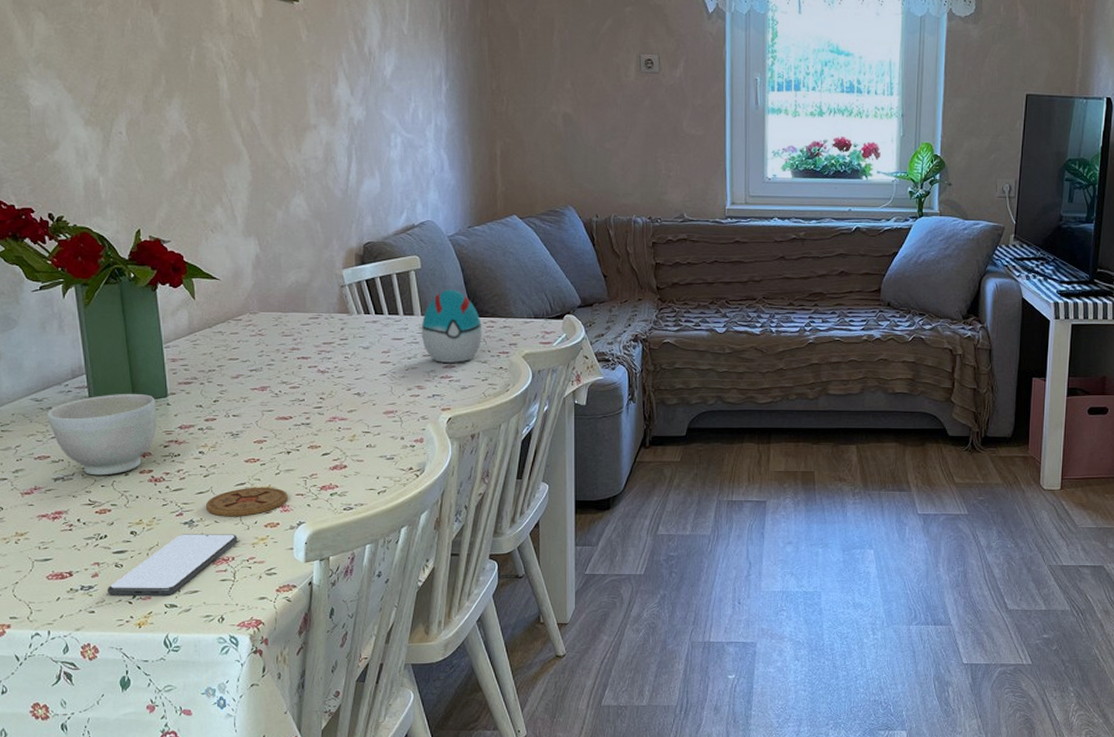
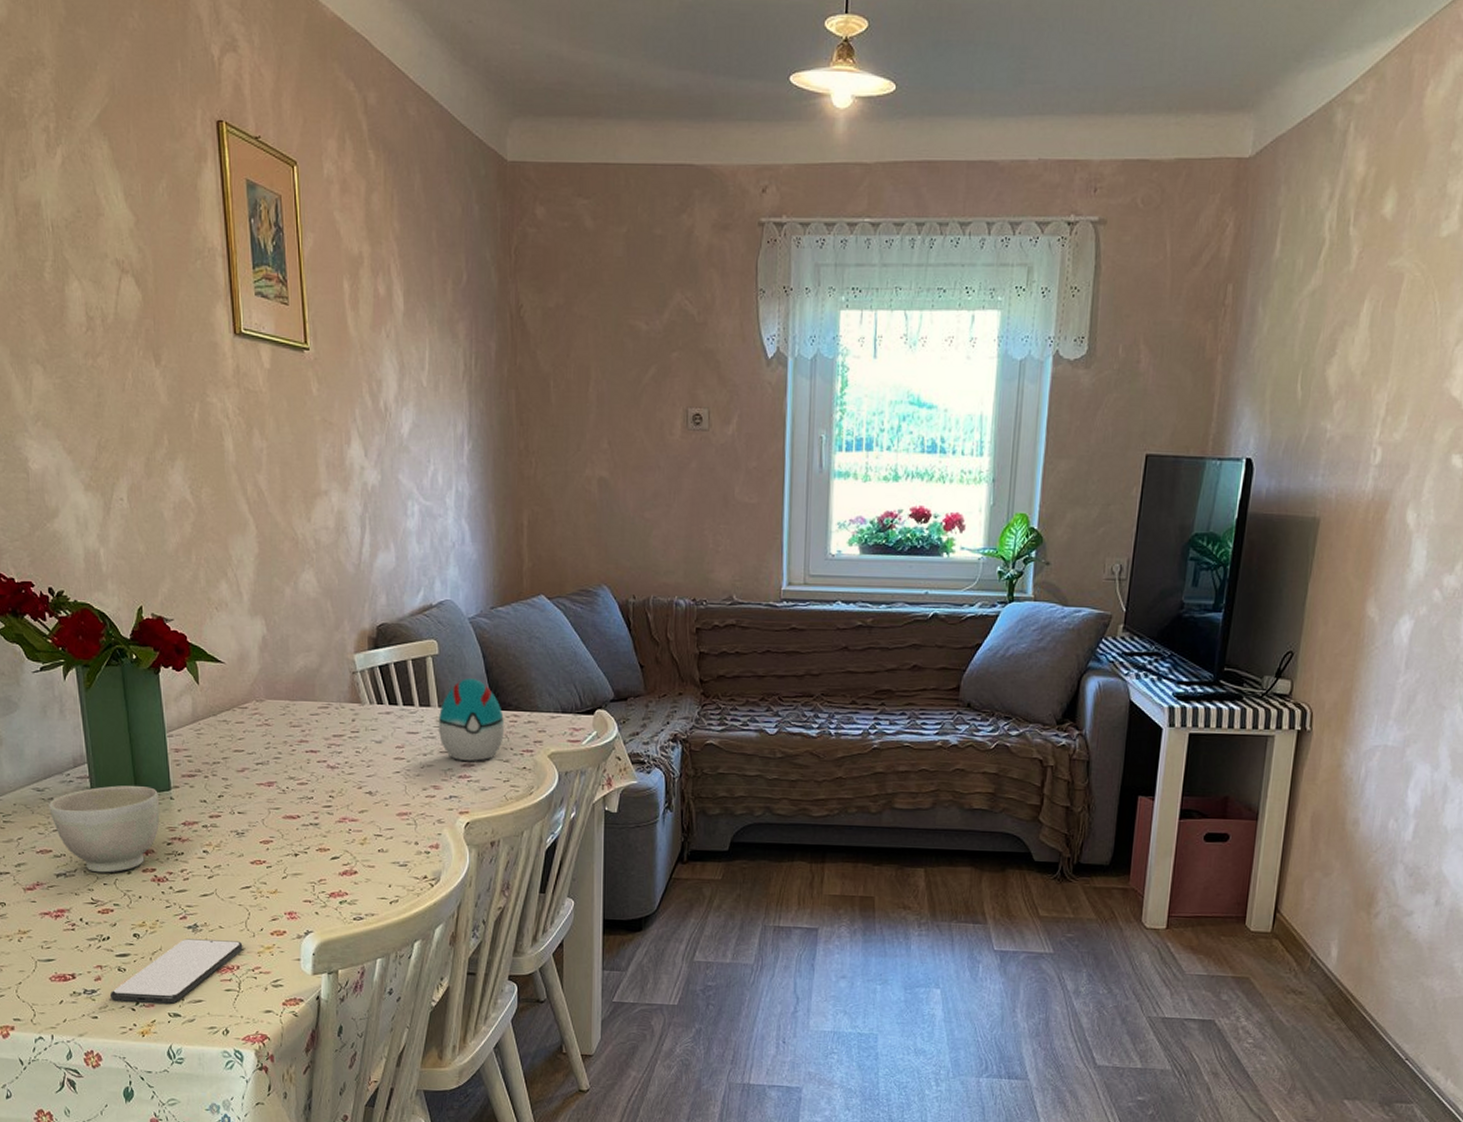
coaster: present [206,487,288,517] -> none [210,891,295,923]

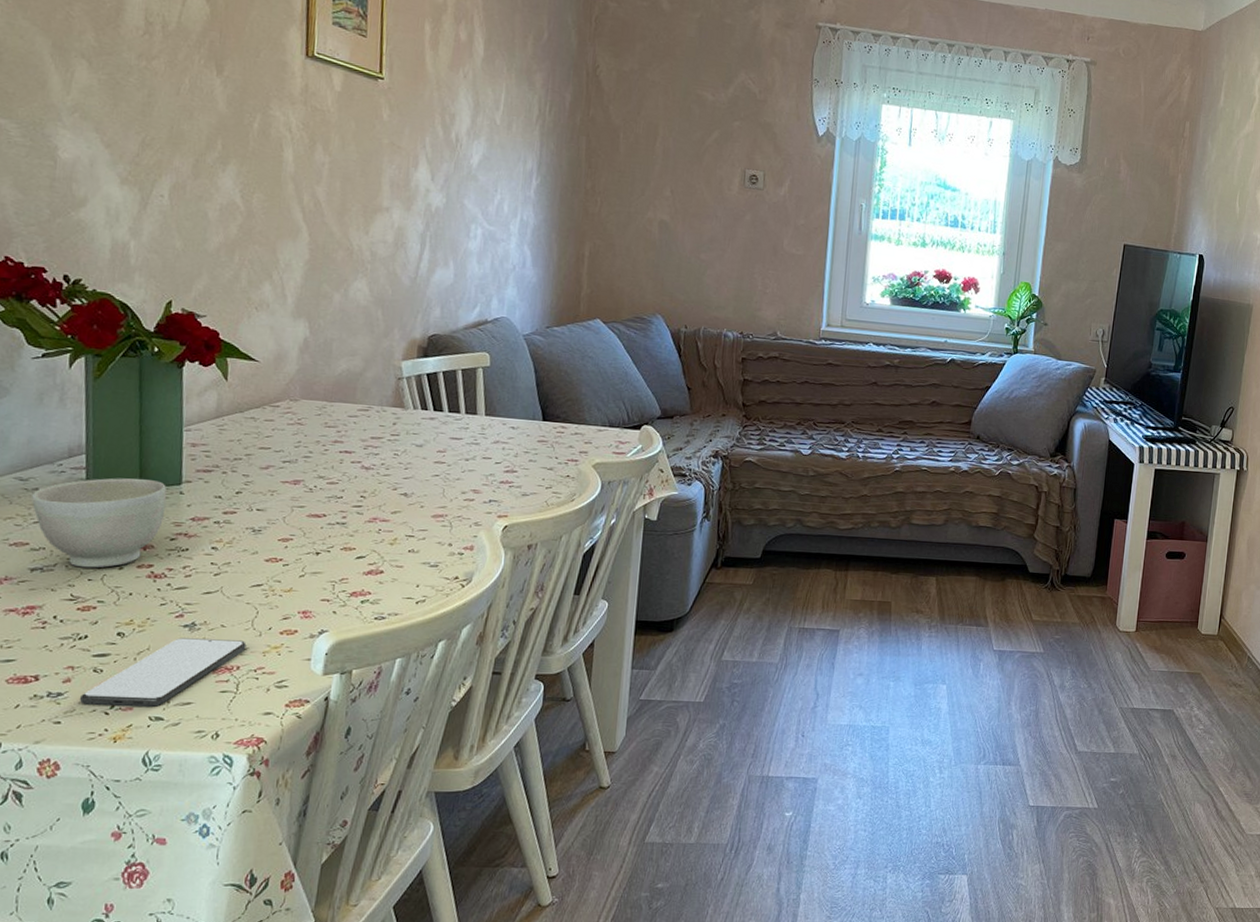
decorative egg: present [438,678,505,761] -> none [482,390,552,468]

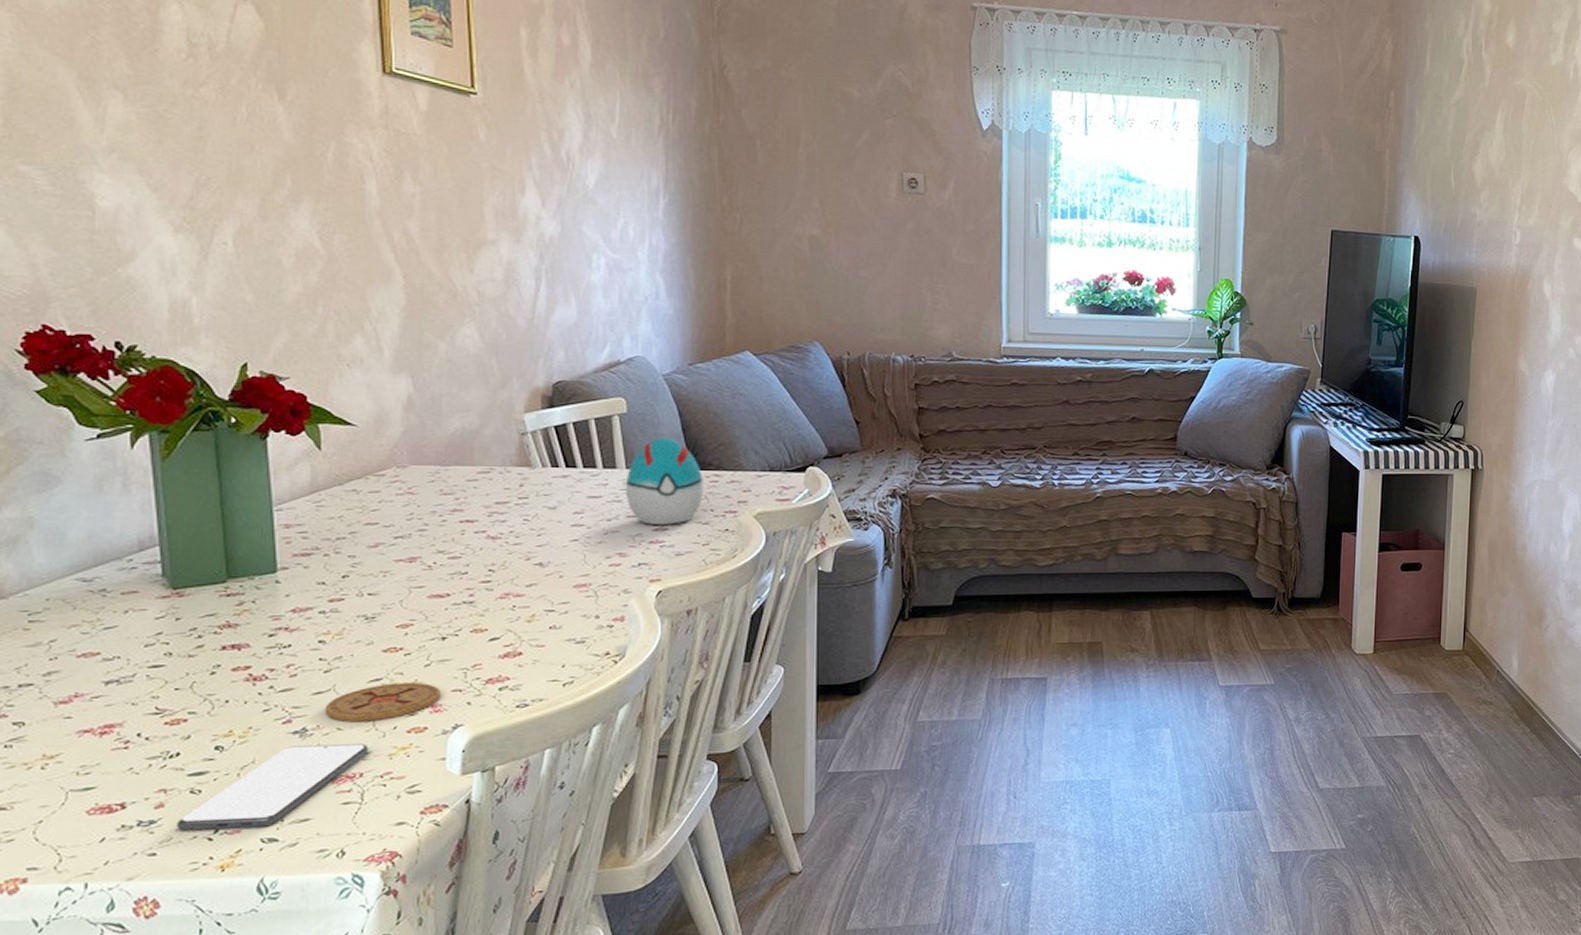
bowl: present [32,478,168,568] -> none [99,570,261,676]
coaster: none [213,589,311,622] -> present [326,682,440,722]
decorative egg: none [482,390,552,468] -> present [625,438,705,525]

